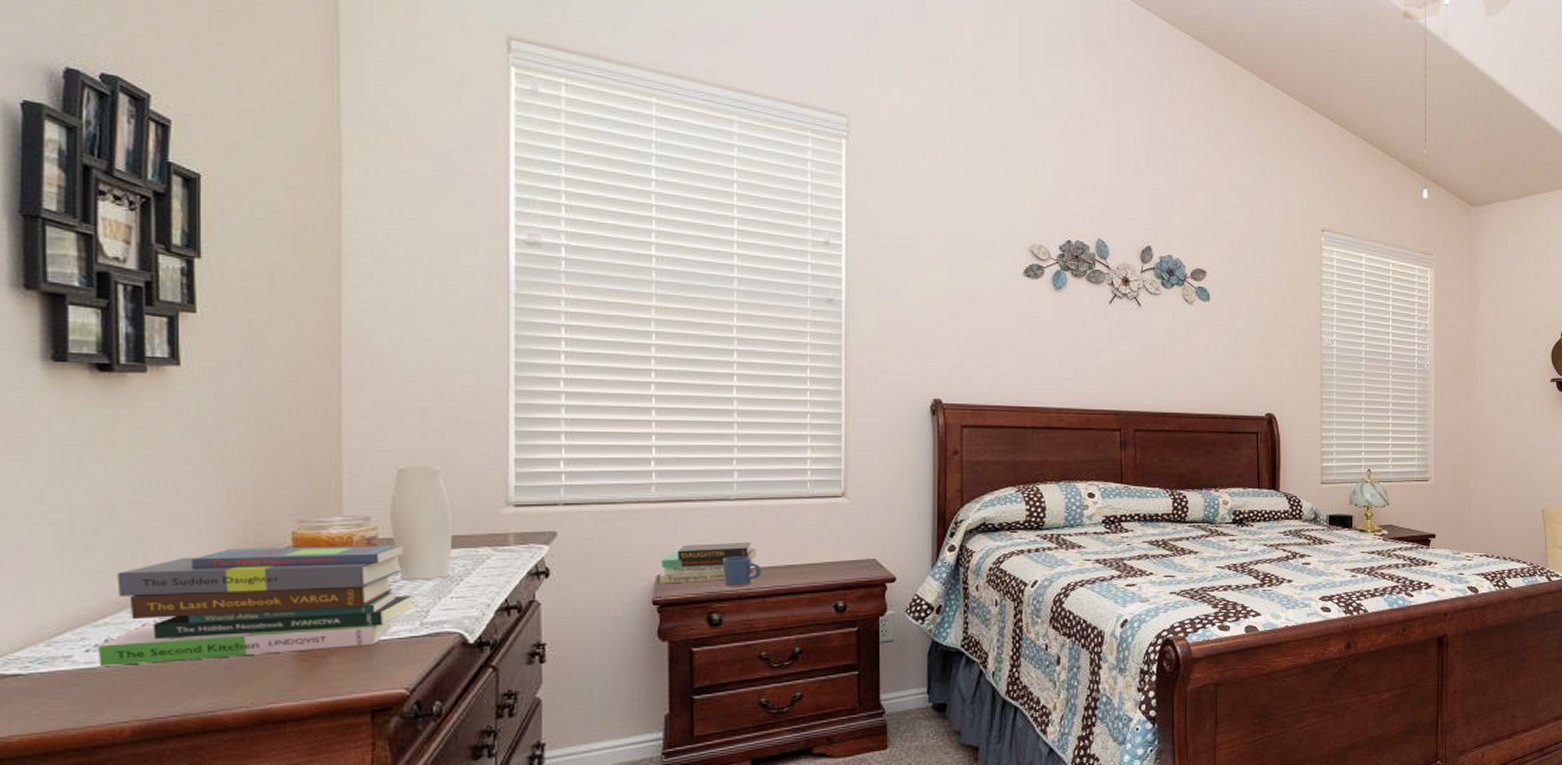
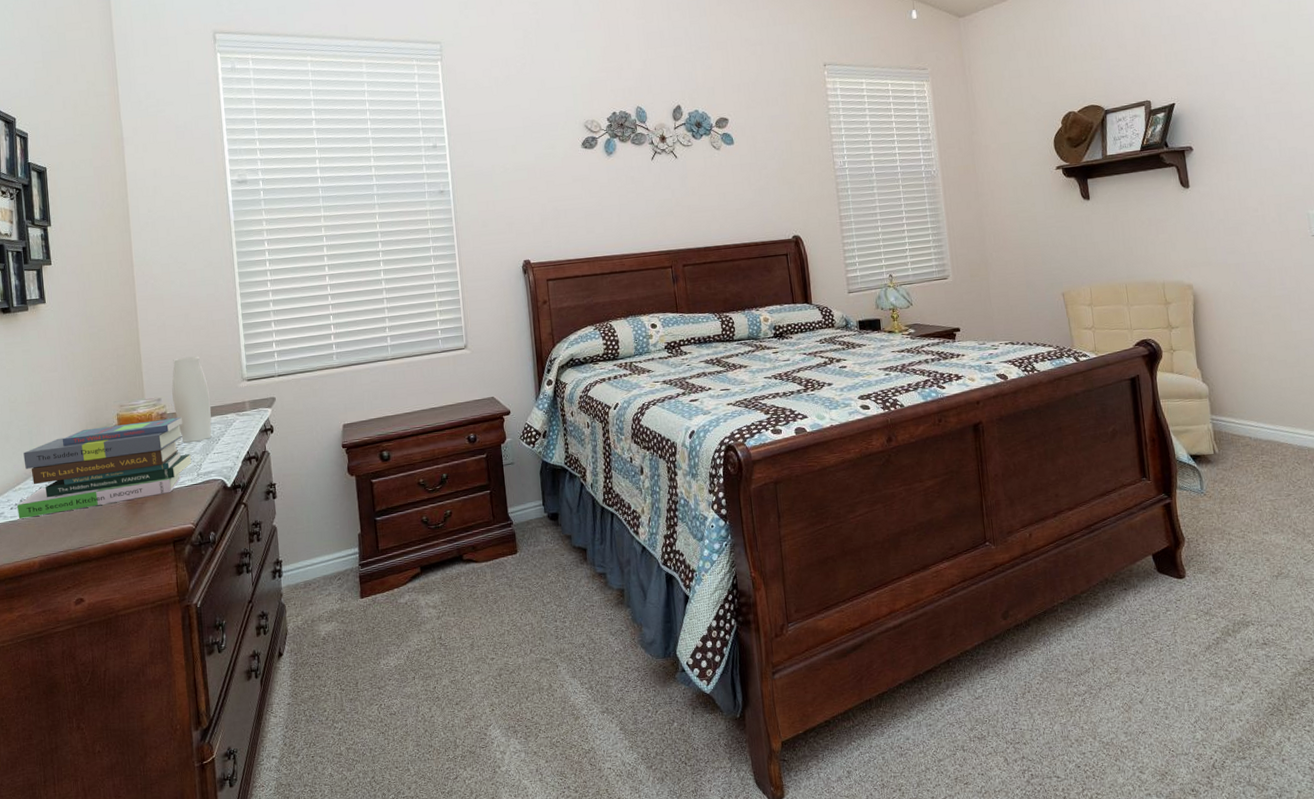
books: present [660,541,756,584] -> none [345,392,409,431]
mug: present [721,555,761,588] -> none [385,403,414,429]

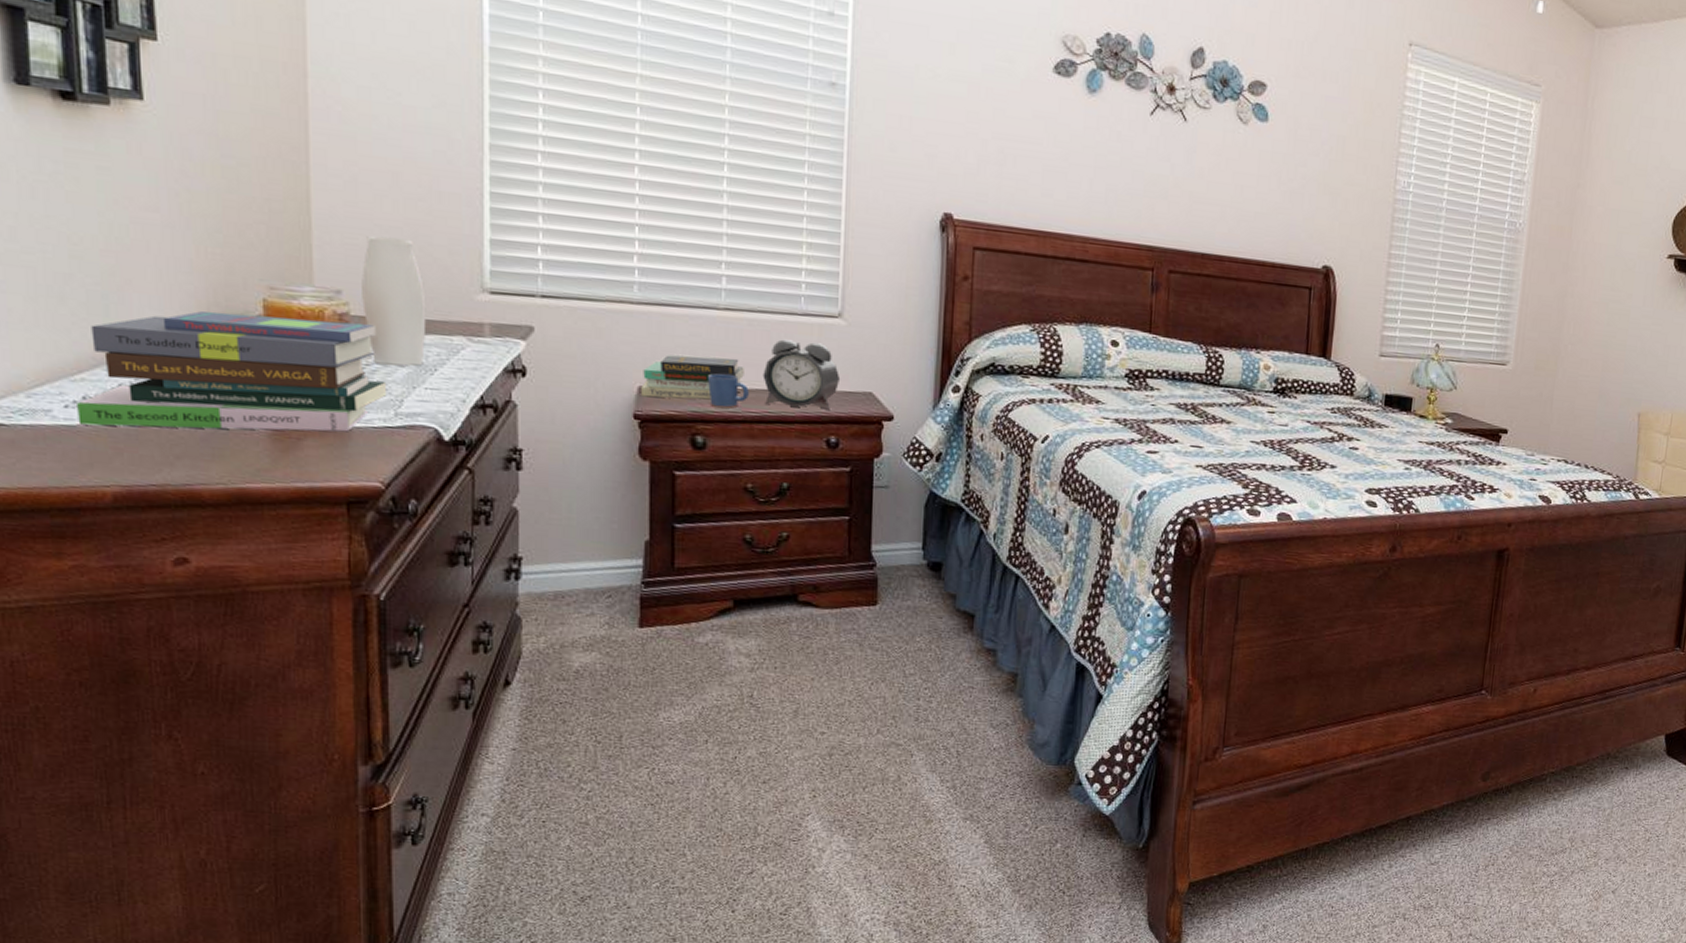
books: none [345,392,409,431] -> present [641,354,744,400]
mug: none [385,403,414,429] -> present [707,373,749,409]
alarm clock: none [420,369,472,421] -> present [762,339,841,411]

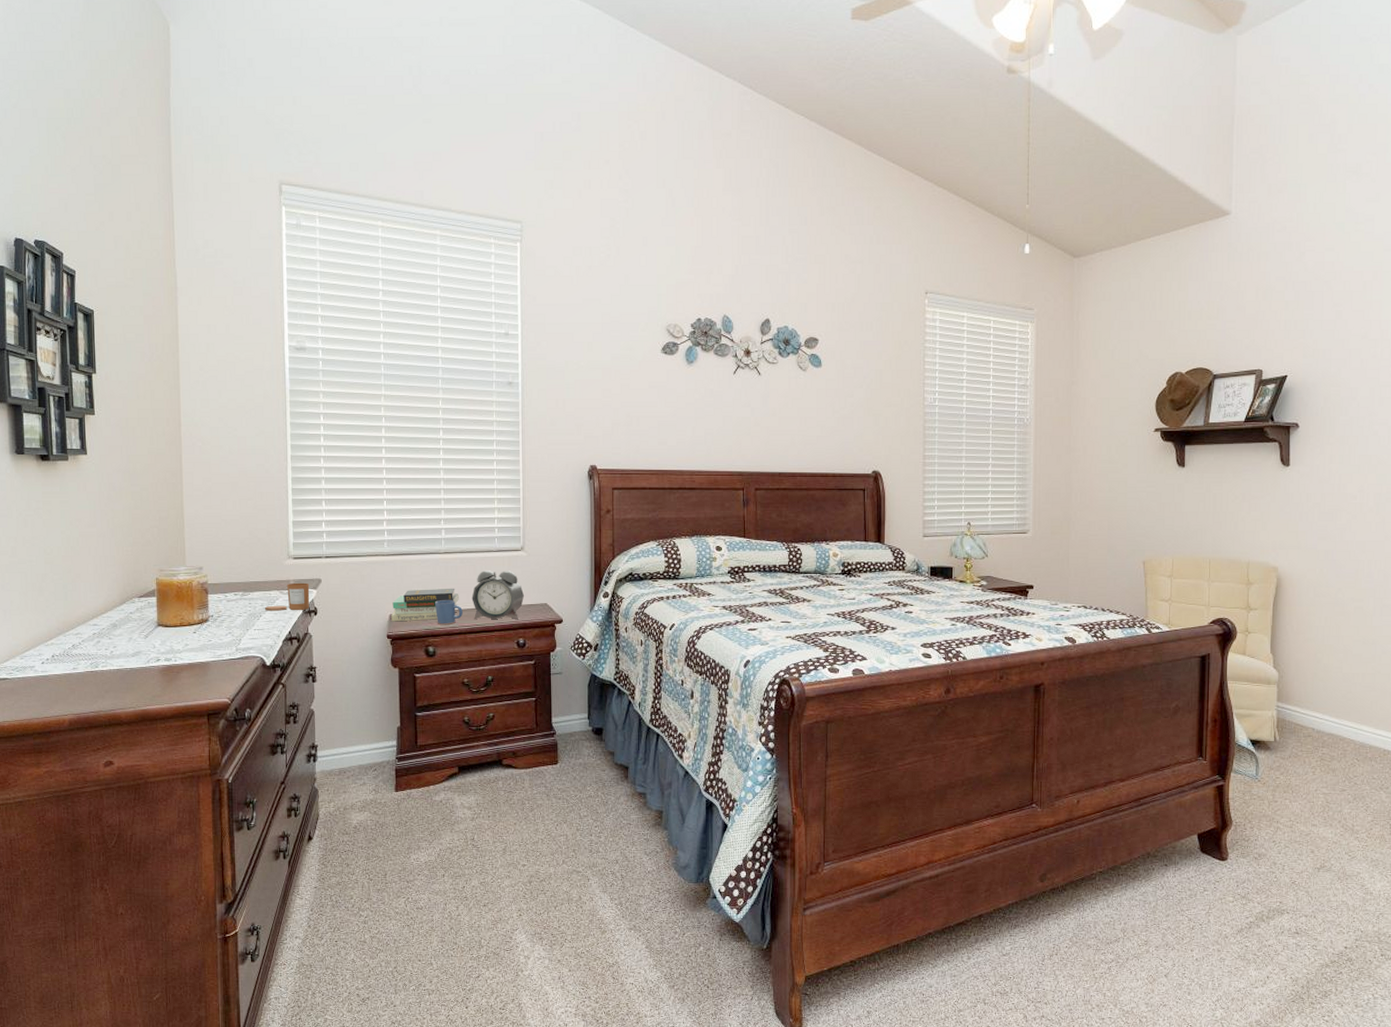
books: present [77,311,387,432] -> none [49,589,231,674]
vase: present [362,235,427,367] -> none [214,527,254,616]
candle: none [441,327,515,369] -> present [264,582,310,612]

